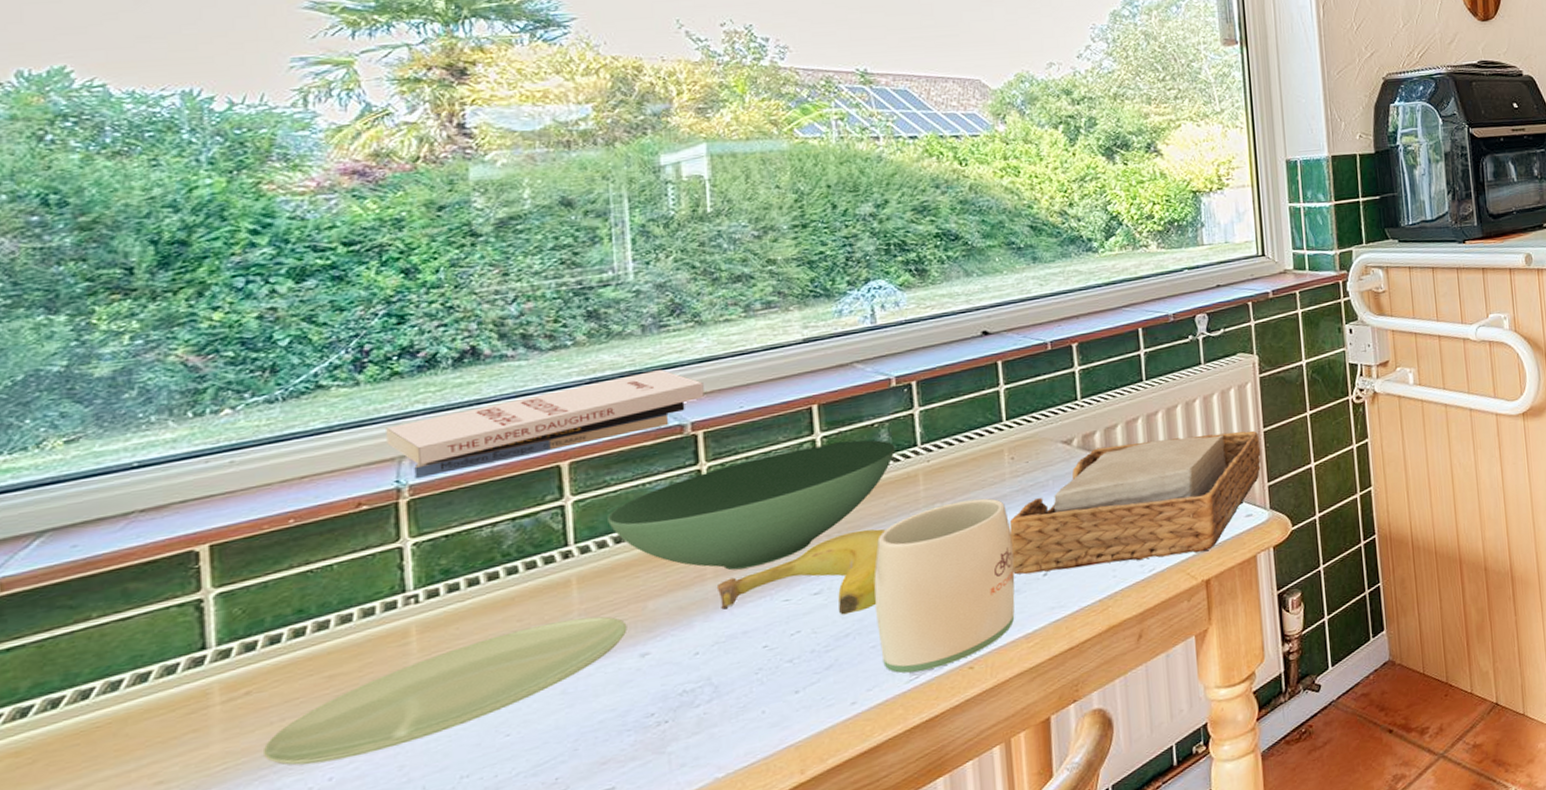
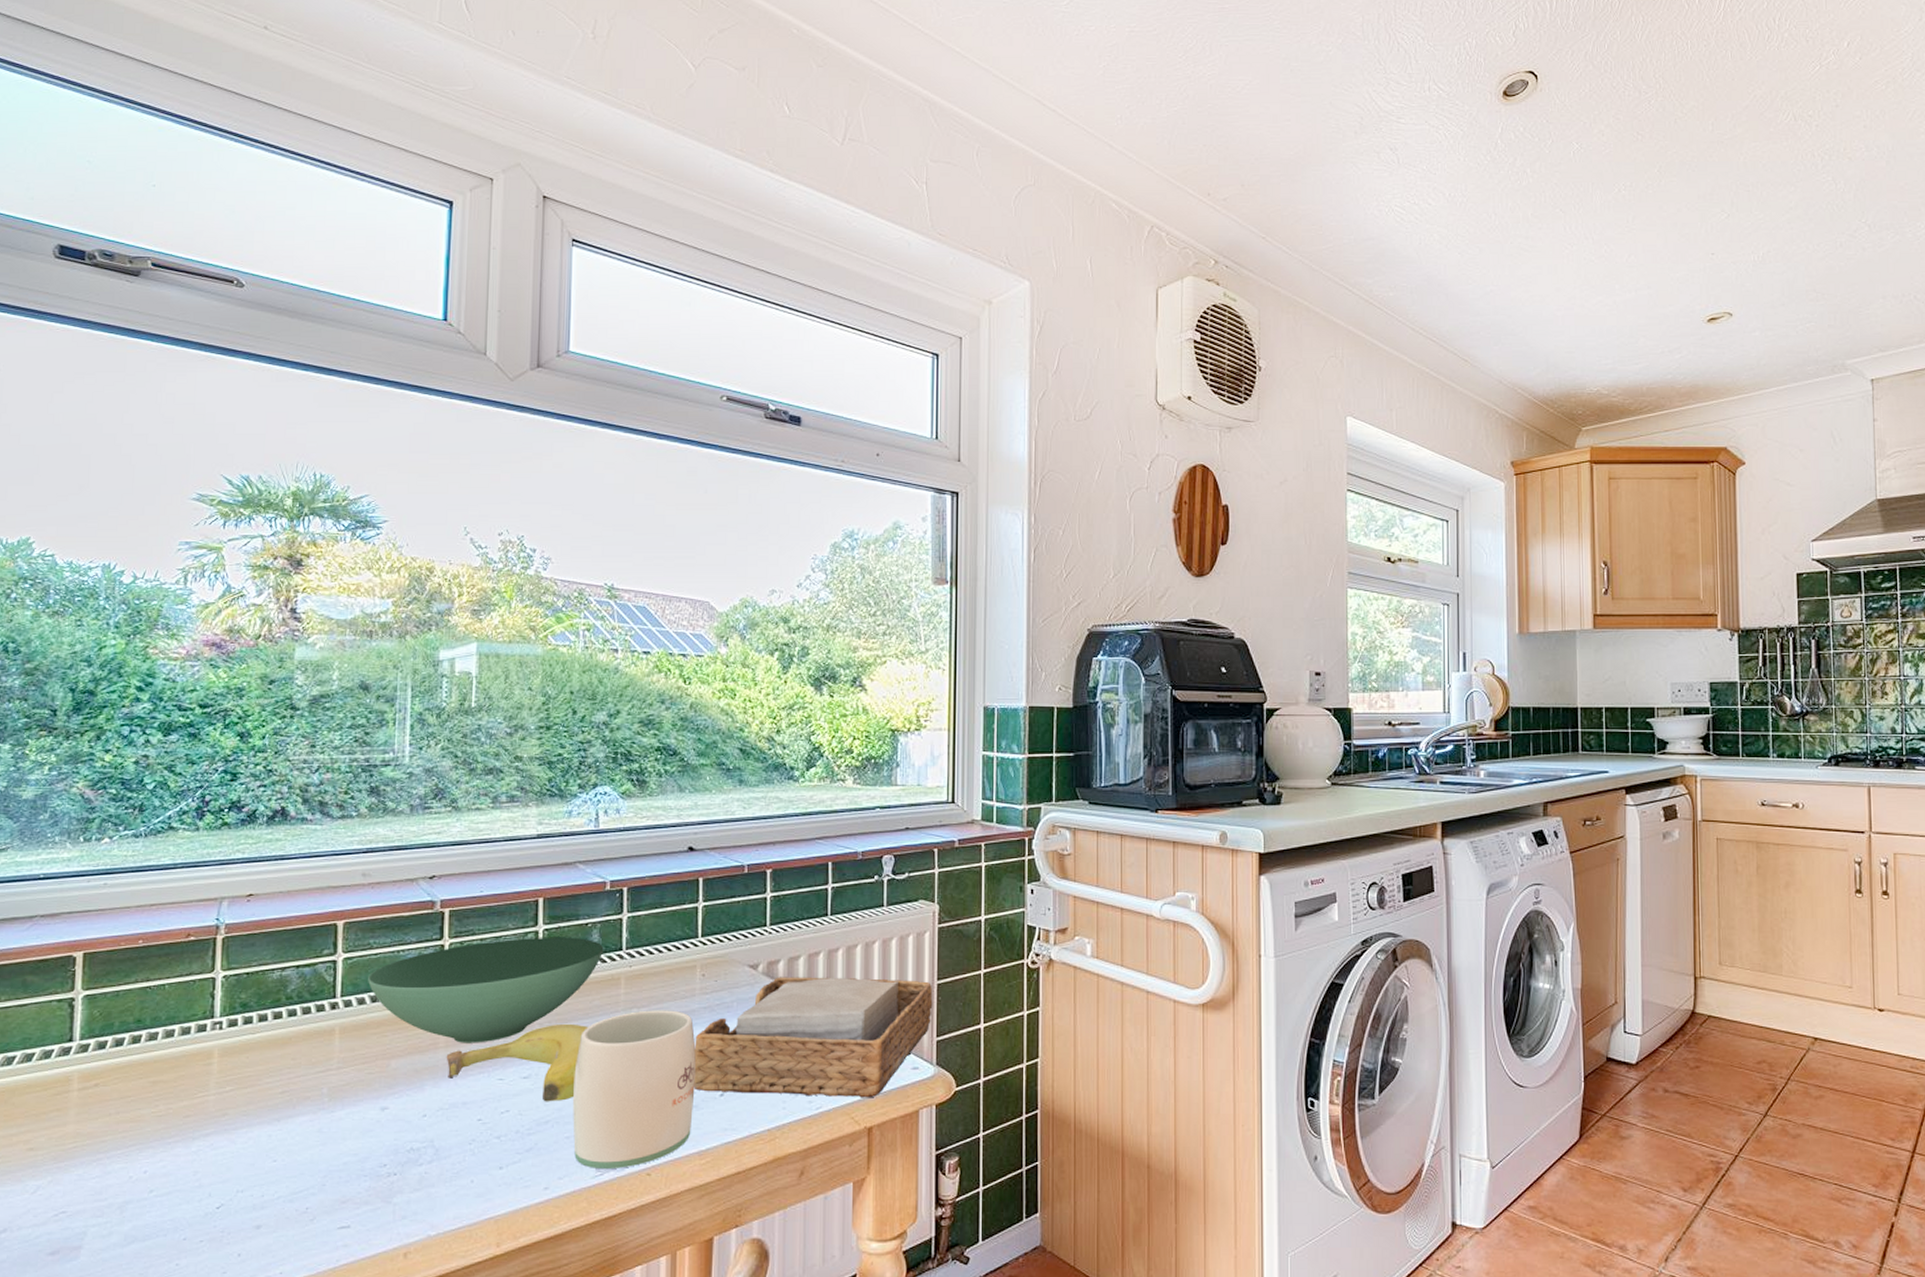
plate: present [262,616,628,766] -> none [101,1066,374,1156]
books: present [386,370,704,480] -> none [213,848,454,920]

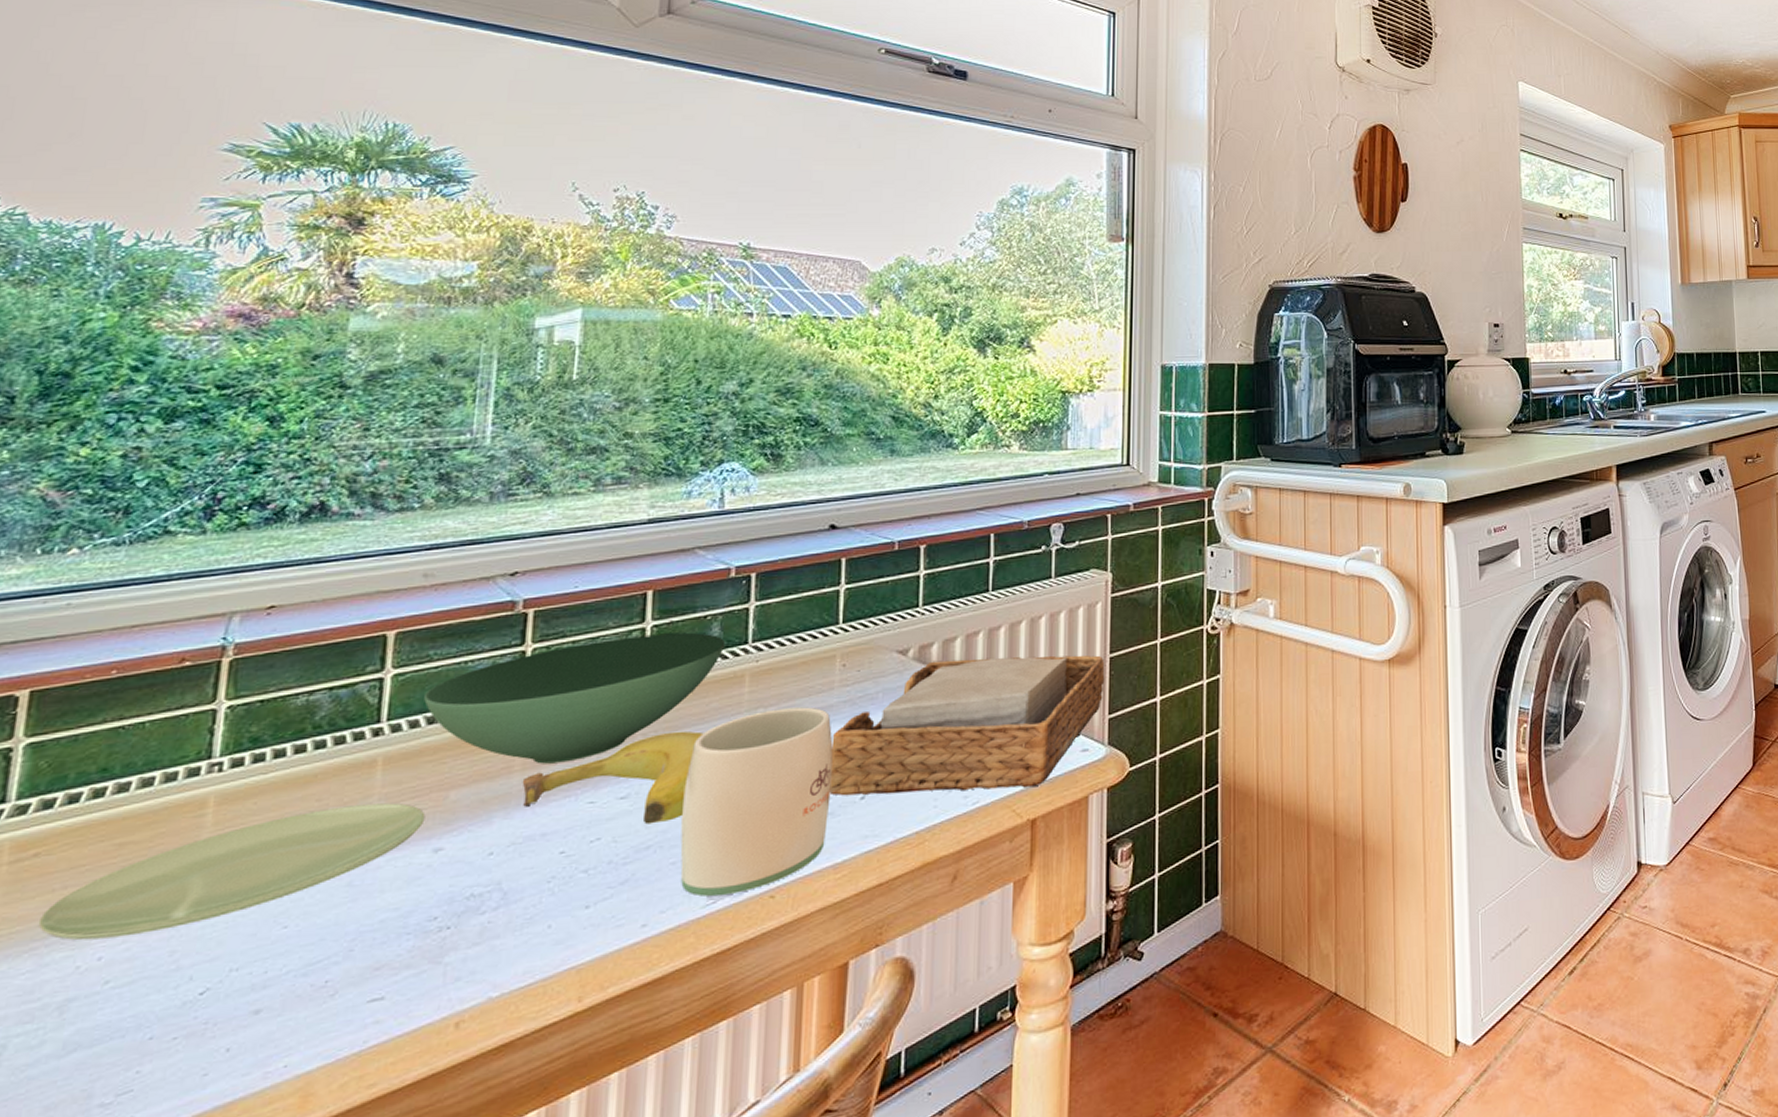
plate: none [101,1066,374,1156] -> present [38,803,426,941]

